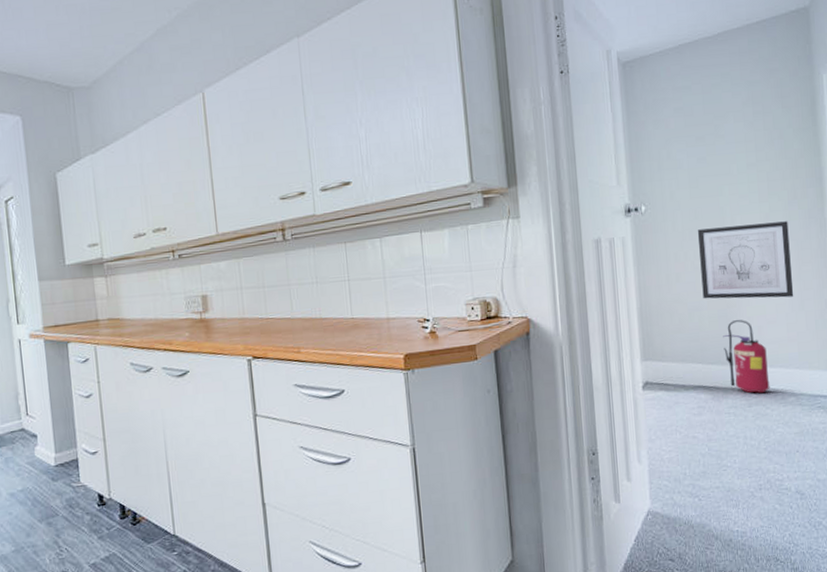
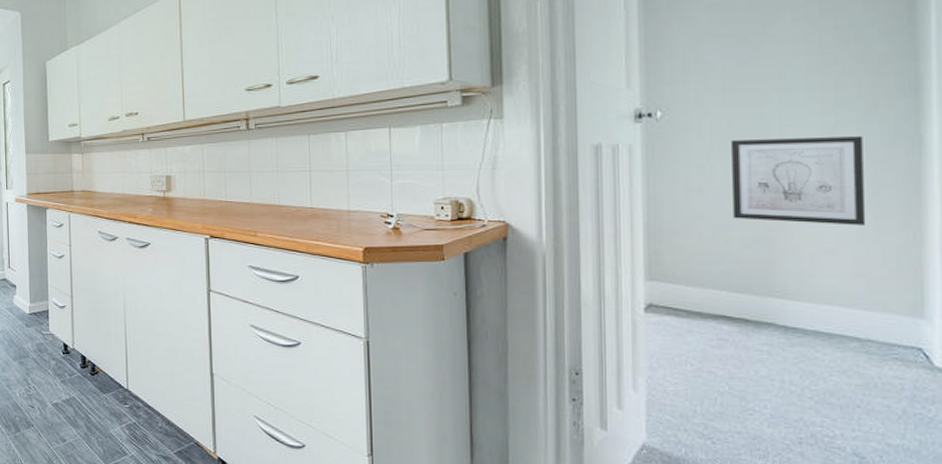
fire extinguisher: present [723,319,770,394] -> none [758,245,823,334]

